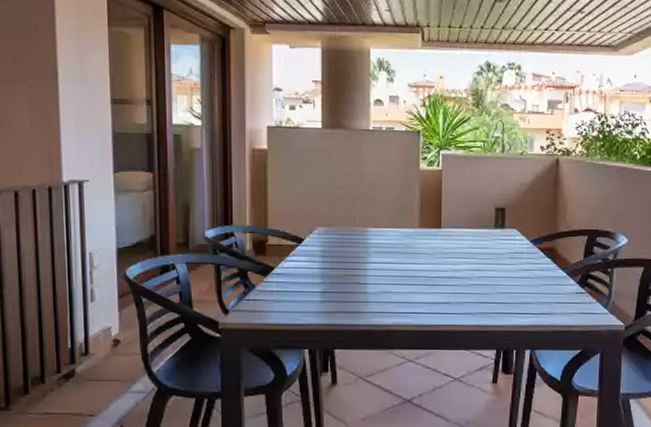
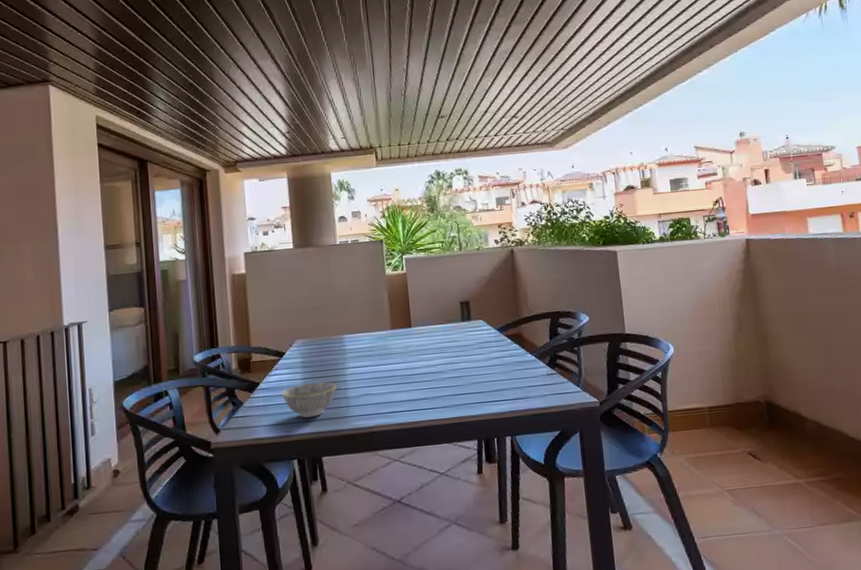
bowl: none [296,273,357,309] -> present [281,382,337,418]

